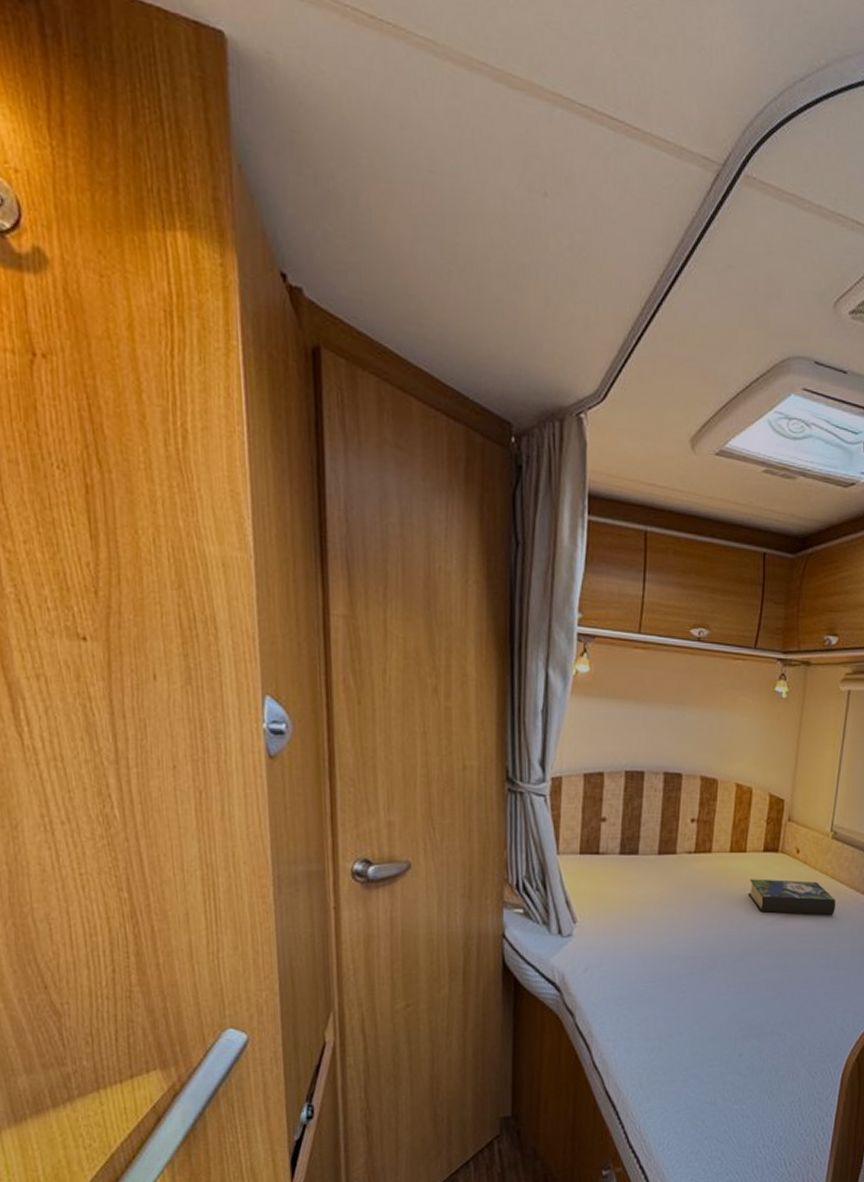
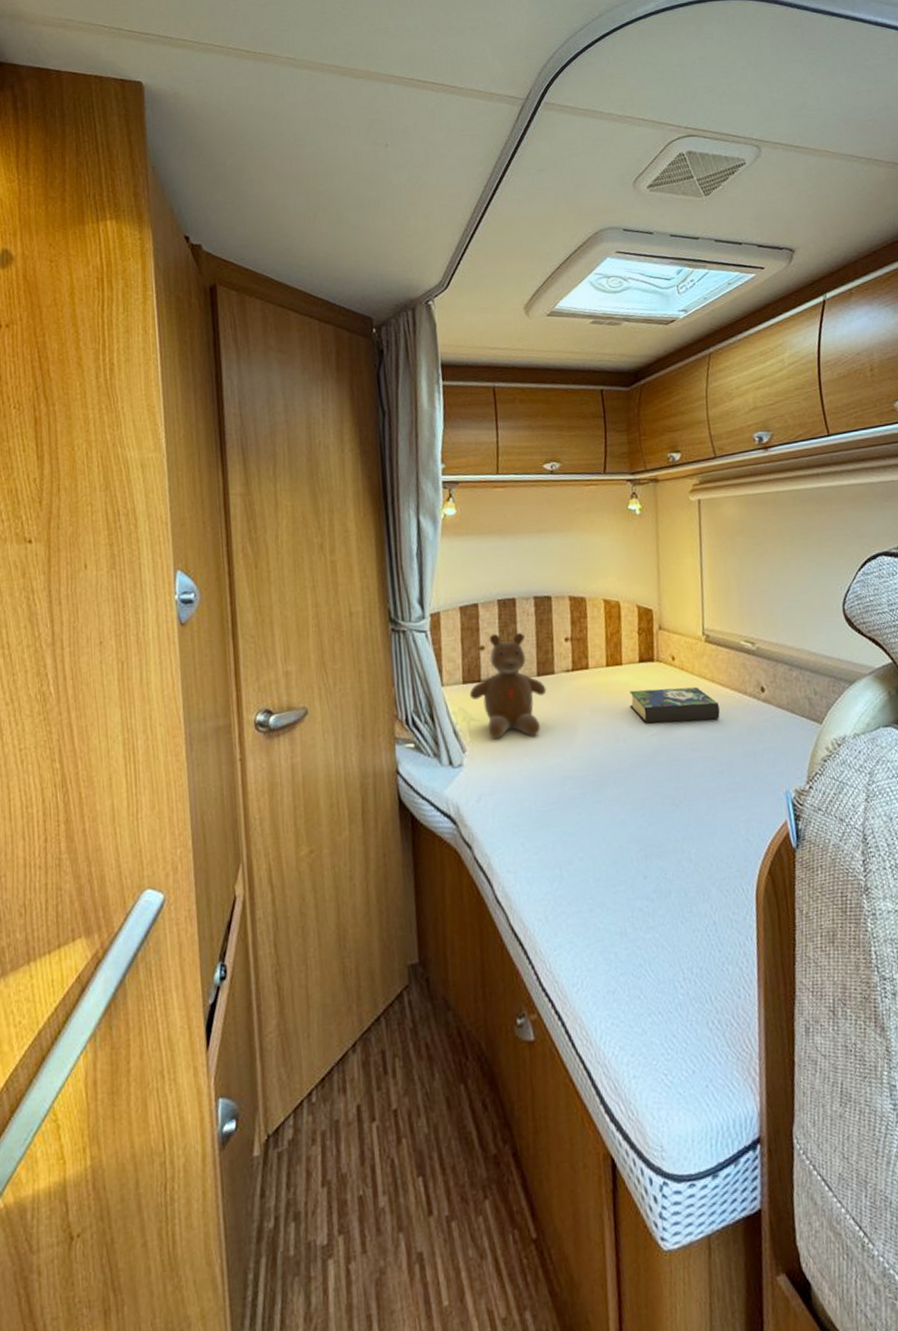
stuffed bear: none [585,806,666,913] -> present [469,633,547,738]

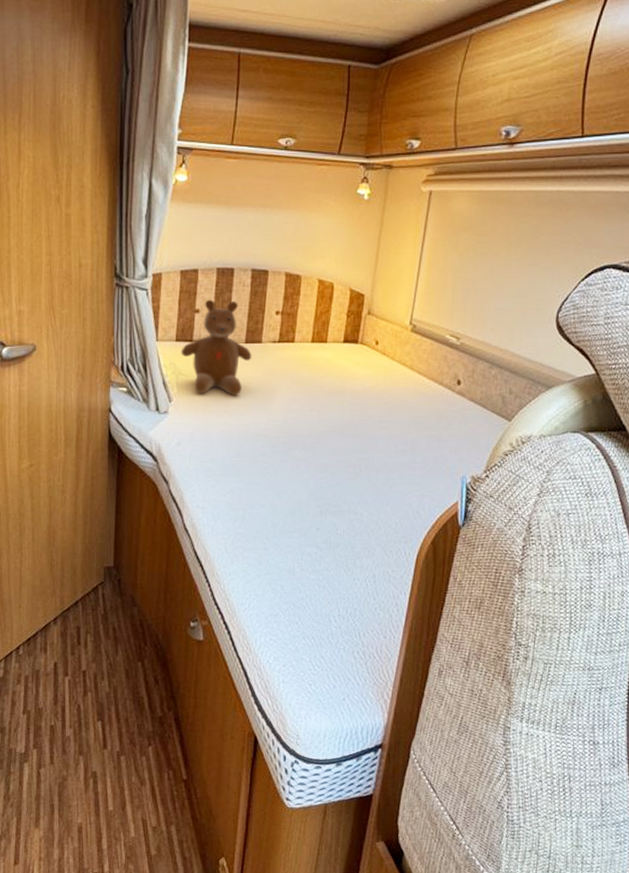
book: present [630,687,720,724] -> none [328,367,413,404]

